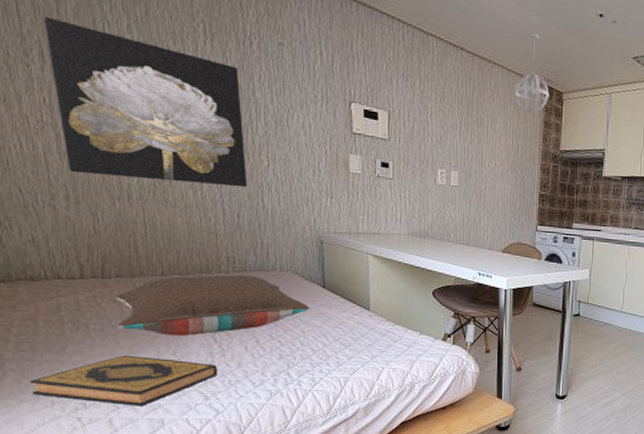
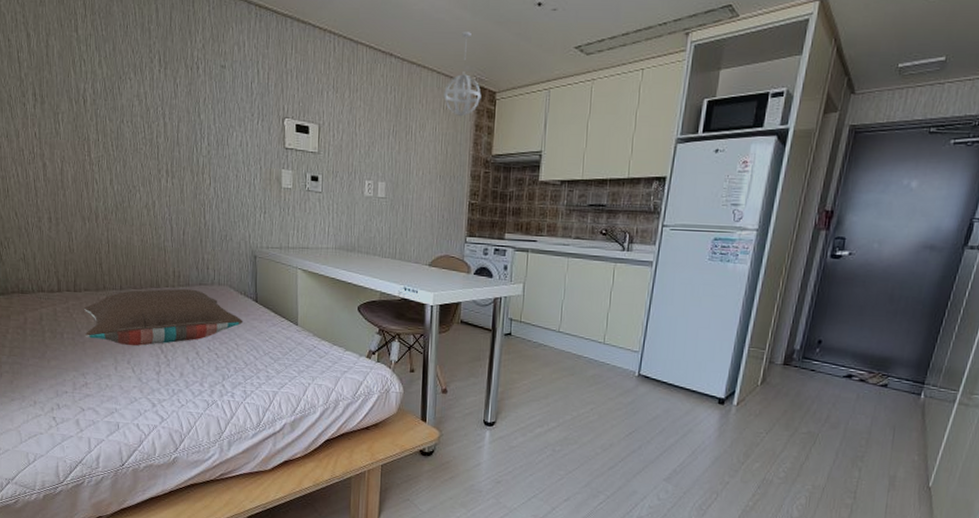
hardback book: present [30,355,218,406] -> none [19,362,164,410]
wall art: present [44,17,248,188] -> none [37,61,192,206]

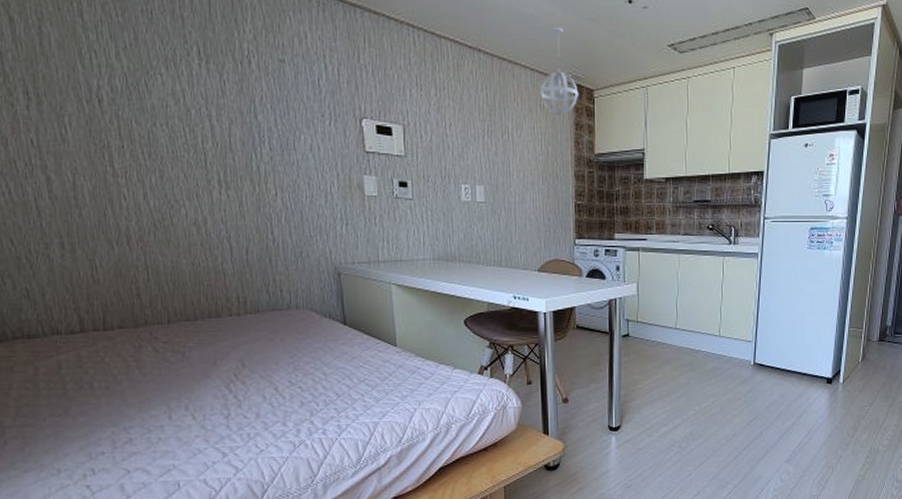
pillow: present [84,288,244,346] -> none [120,316,331,388]

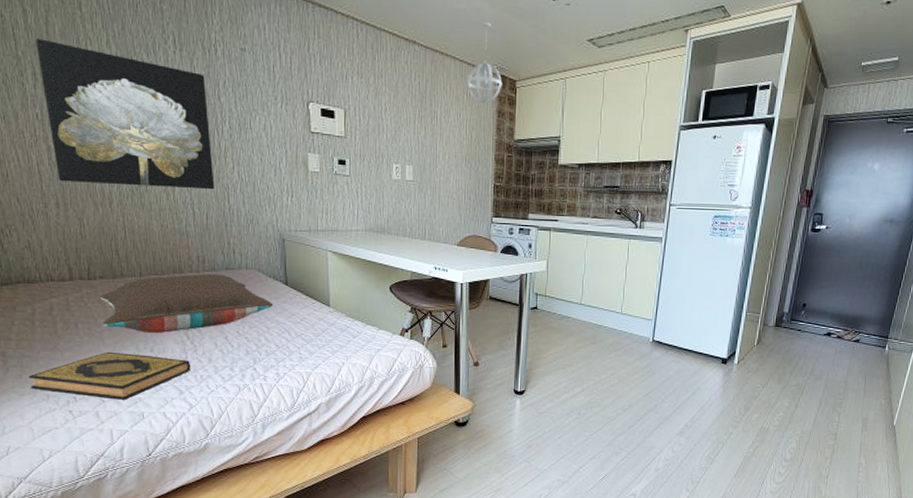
wall art: none [26,52,255,220] -> present [35,39,215,190]
hardback book: none [33,413,235,469] -> present [29,351,191,400]
pillow: none [120,316,331,388] -> present [100,273,274,333]

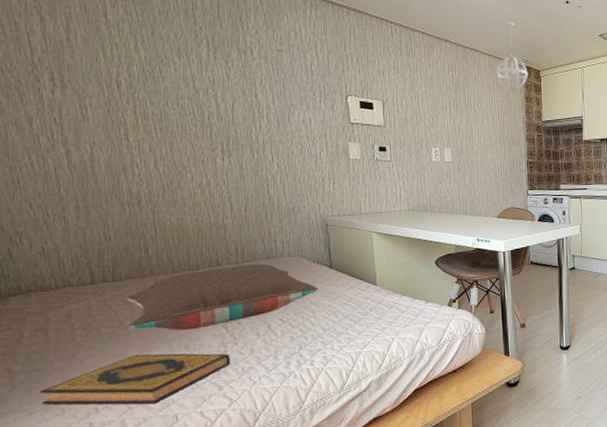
wall art: present [35,39,215,190] -> none [54,45,253,184]

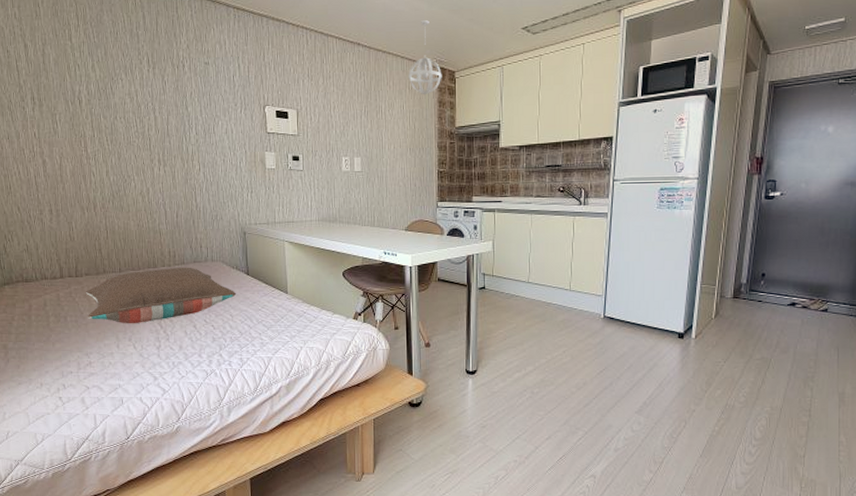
hardback book: present [40,353,231,405] -> none [26,342,164,387]

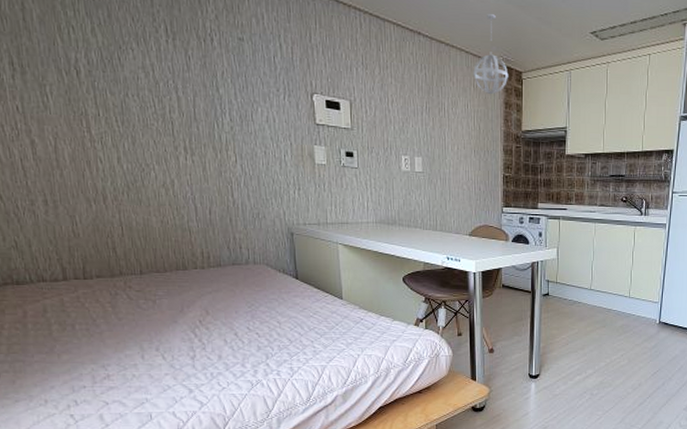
pillow: present [86,267,237,323] -> none [98,269,284,331]

